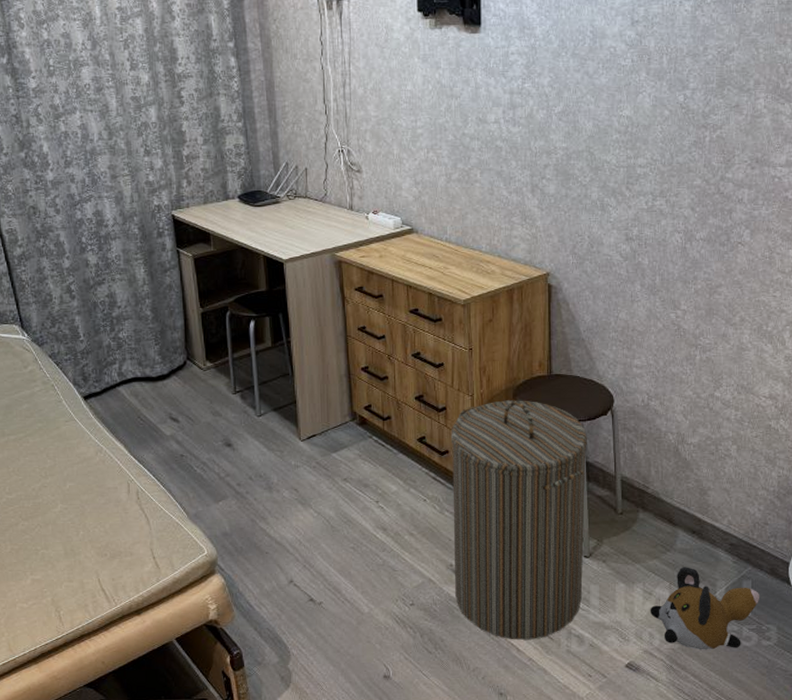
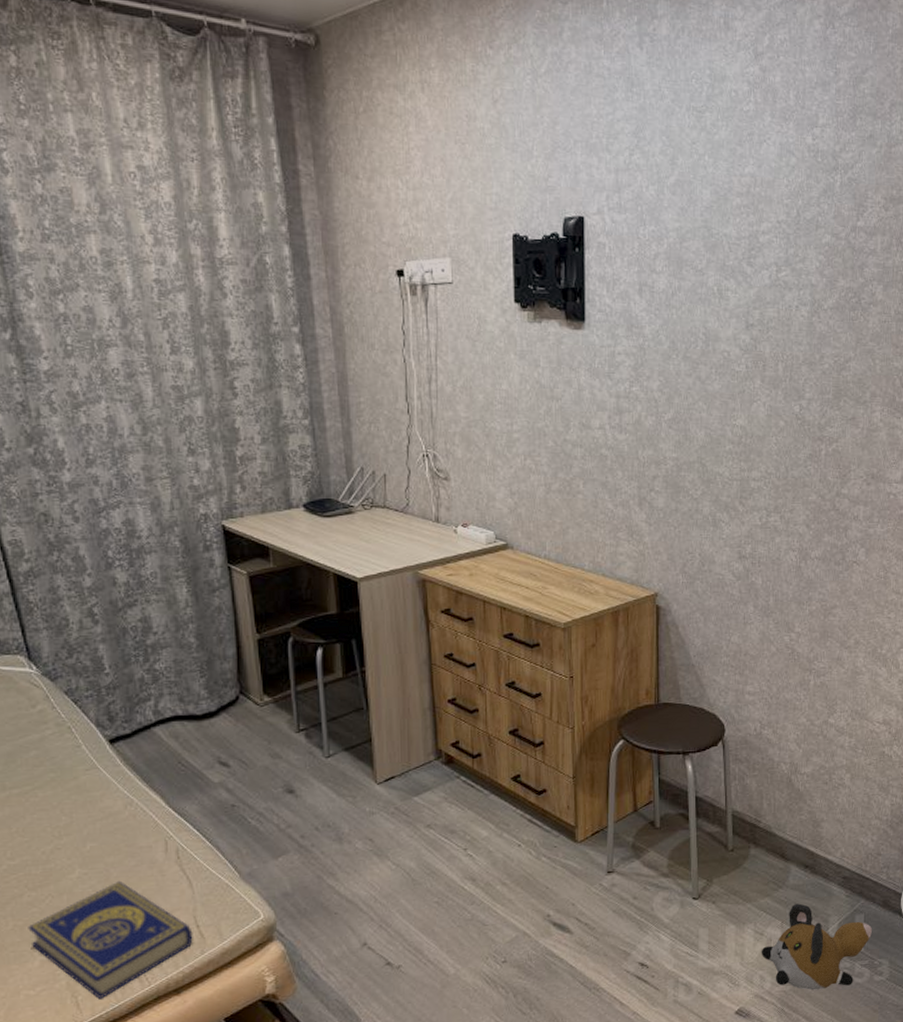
book: none [22,515,151,615] -> present [28,880,193,1000]
laundry hamper: present [451,400,587,640] -> none [549,731,697,993]

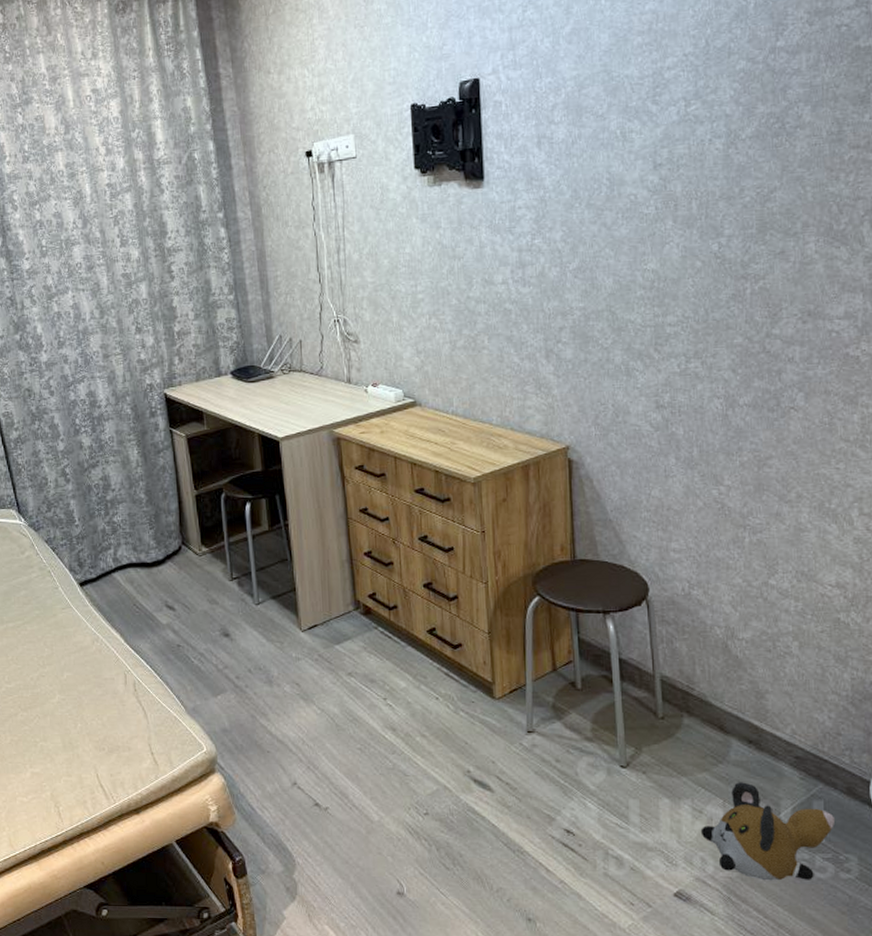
book: present [28,880,193,1000] -> none [21,707,149,812]

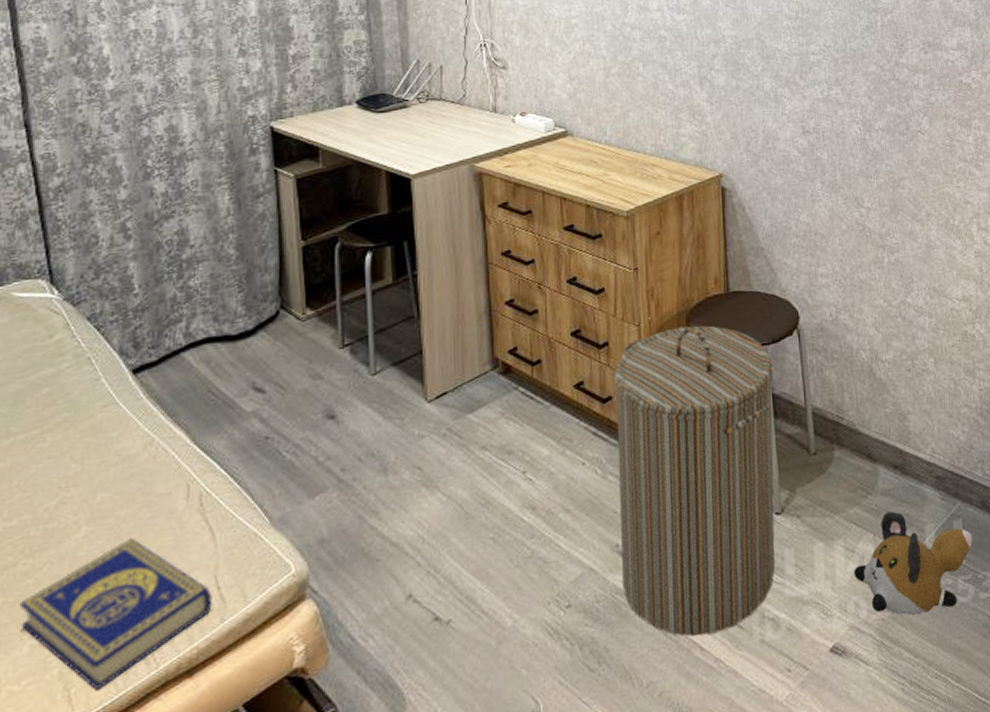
book: none [21,707,149,812] -> present [19,537,212,691]
laundry hamper: none [464,588,620,859] -> present [614,325,775,636]

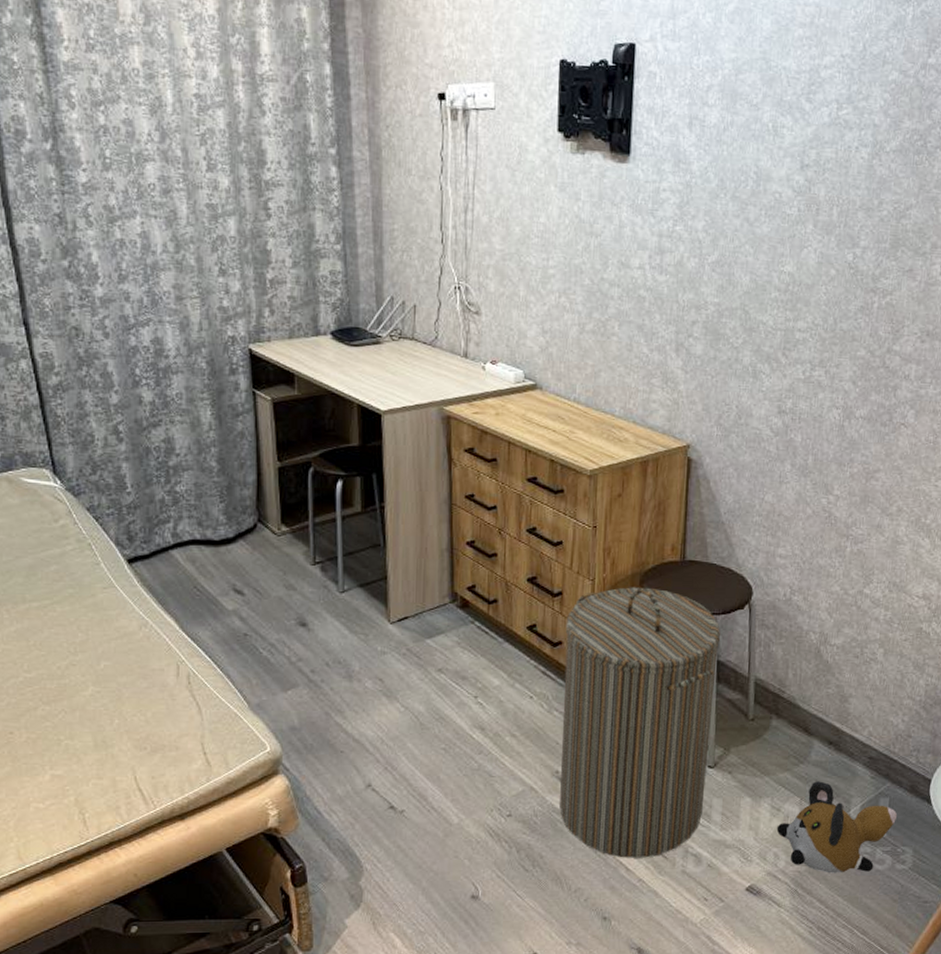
book: present [19,537,212,691] -> none [40,701,200,818]

